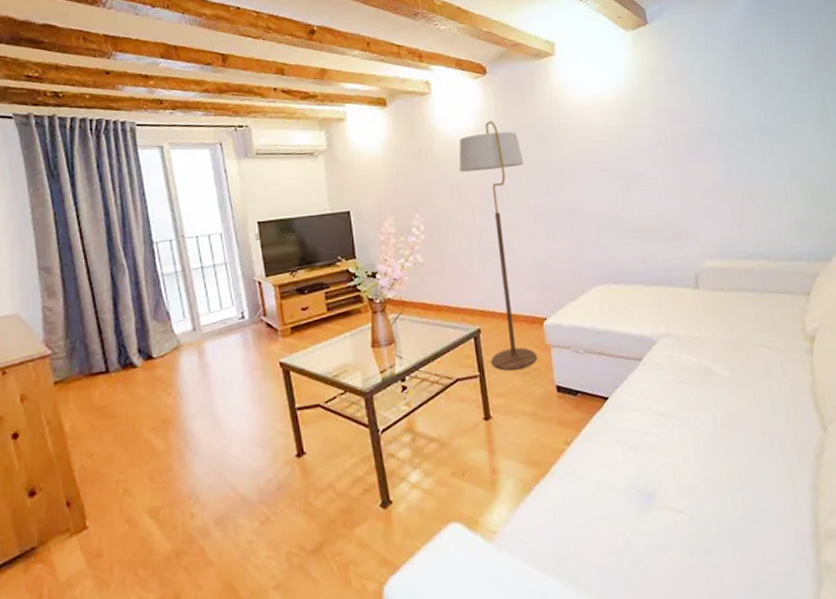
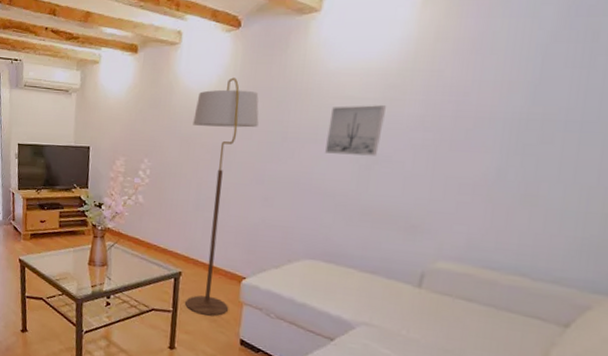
wall art: none [585,131,632,181] -> present [325,105,386,156]

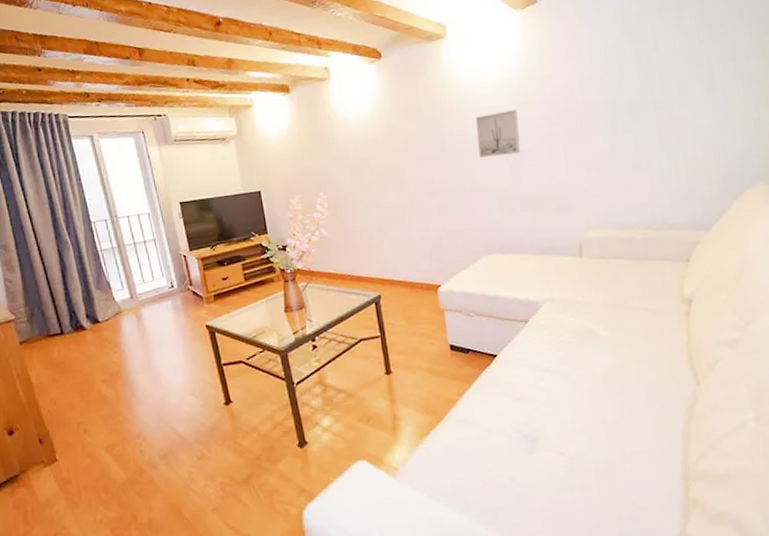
floor lamp: present [185,77,259,316] -> none [357,103,433,332]

